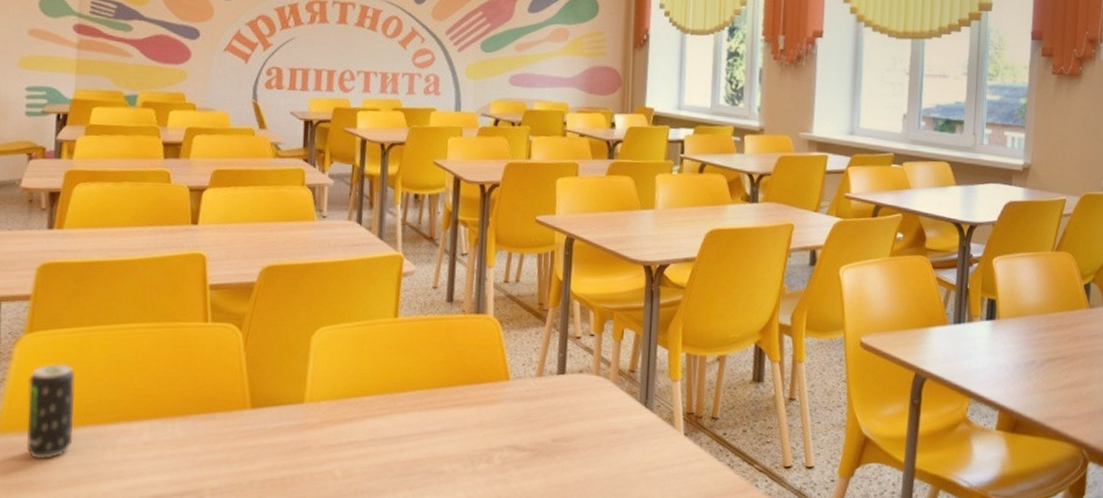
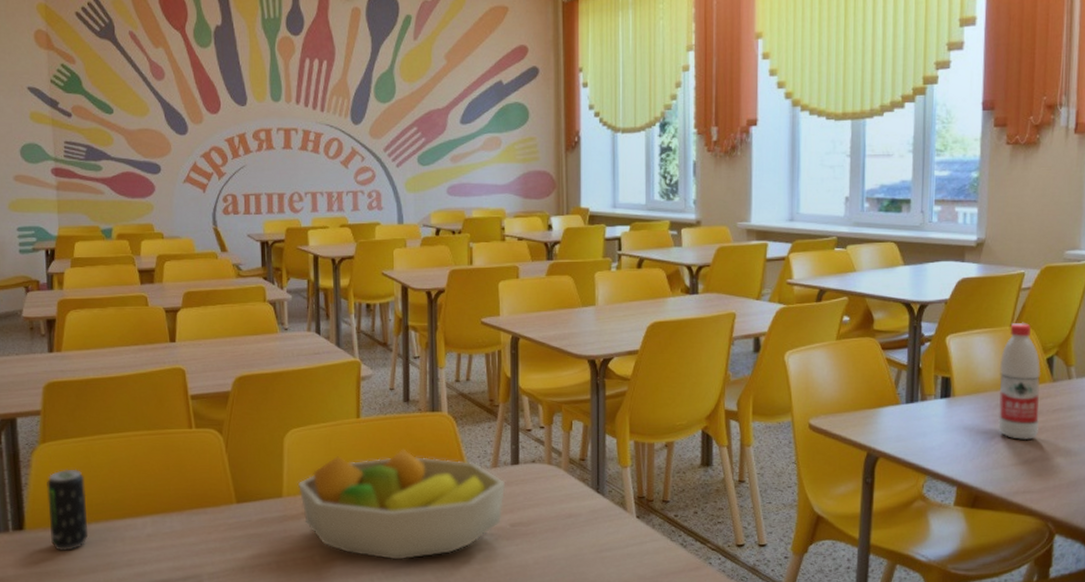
fruit bowl: none [322,353,550,477] -> present [297,448,506,560]
water bottle: none [1039,247,1079,365] -> present [998,322,1041,440]

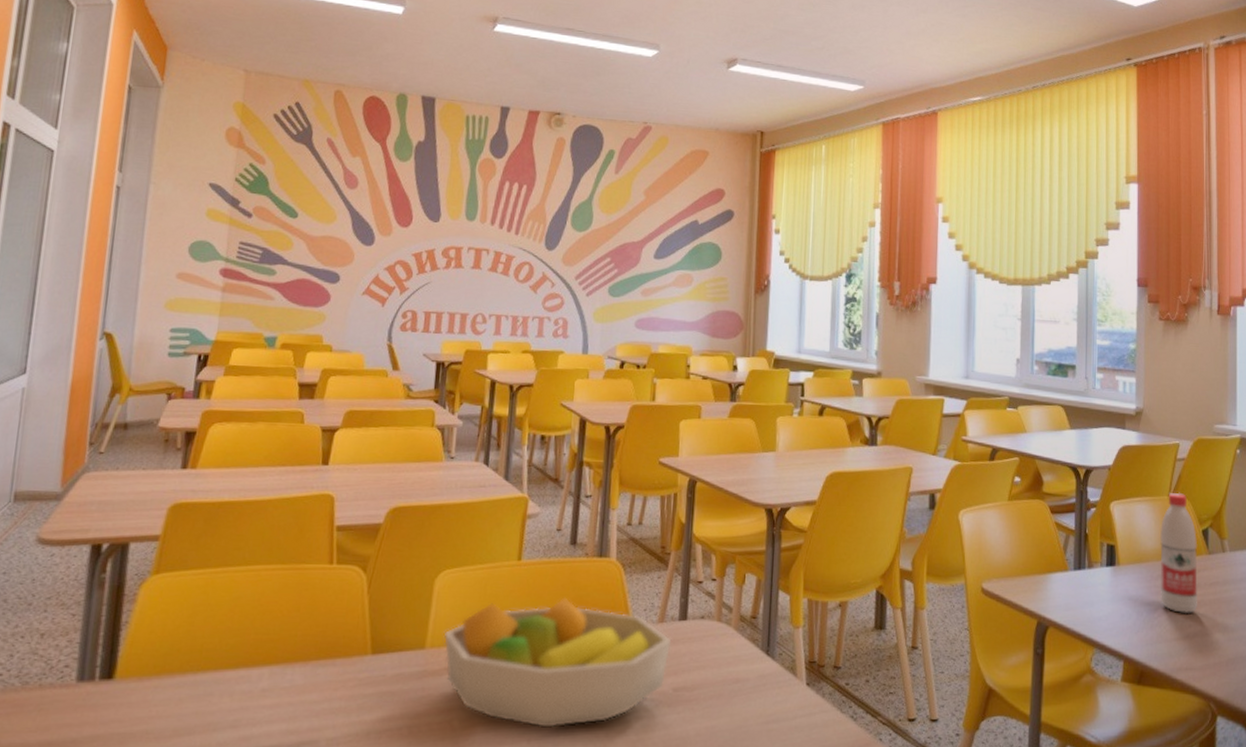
beverage can: present [47,469,89,551] -> none [144,606,198,706]

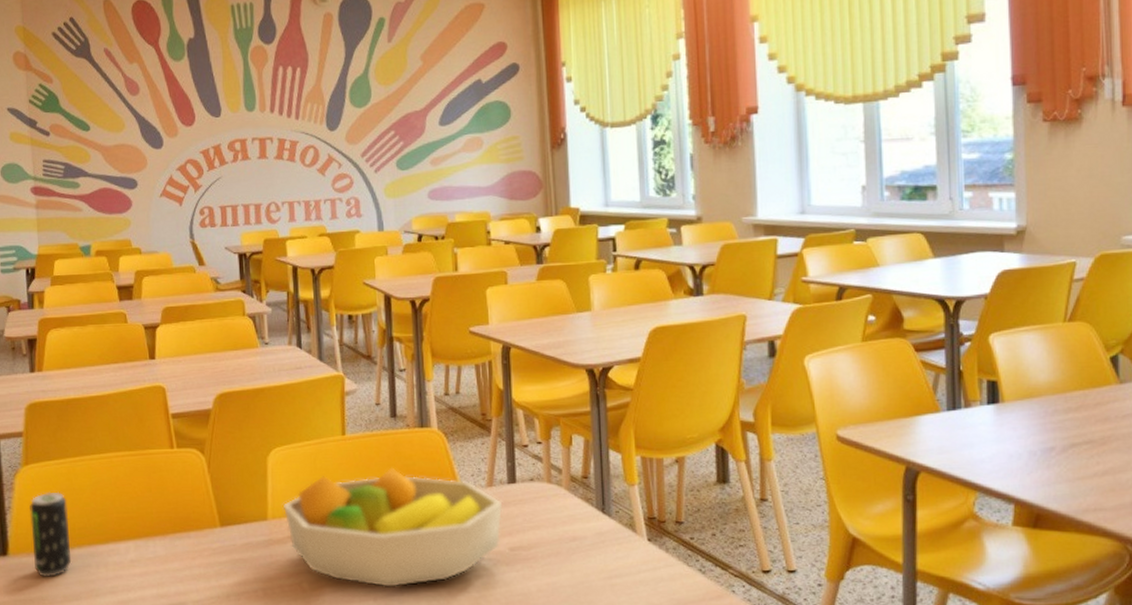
beverage can: none [144,606,198,706] -> present [30,491,72,577]
water bottle: present [1160,492,1199,613] -> none [1055,317,1108,450]

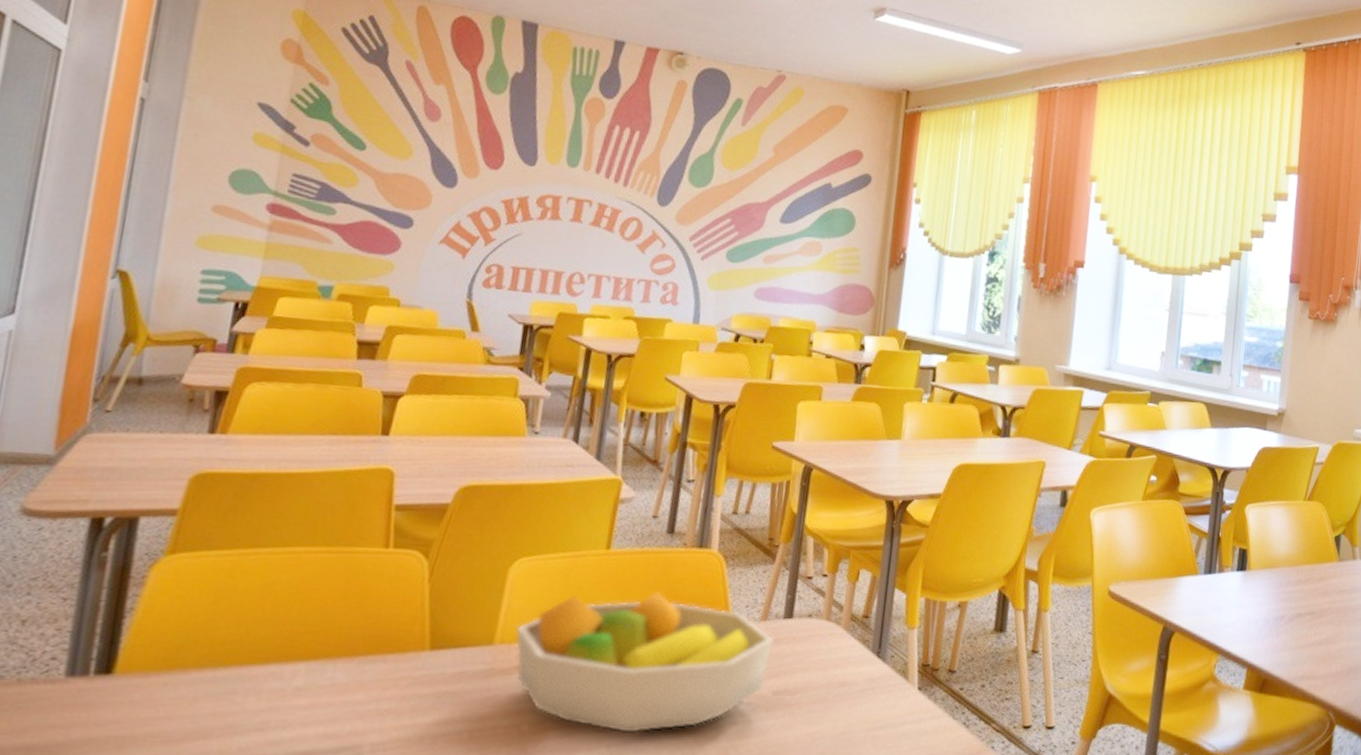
beverage can: present [30,491,72,577] -> none [150,591,222,706]

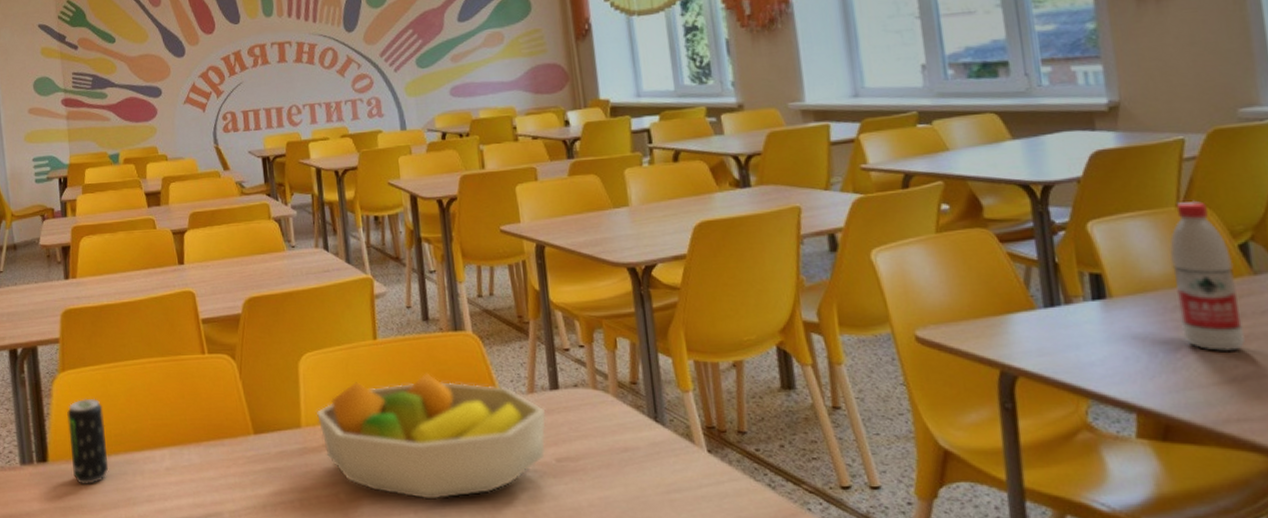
beverage can: none [150,591,222,706] -> present [67,398,109,484]
water bottle: none [1288,497,1329,621] -> present [1169,200,1245,351]

